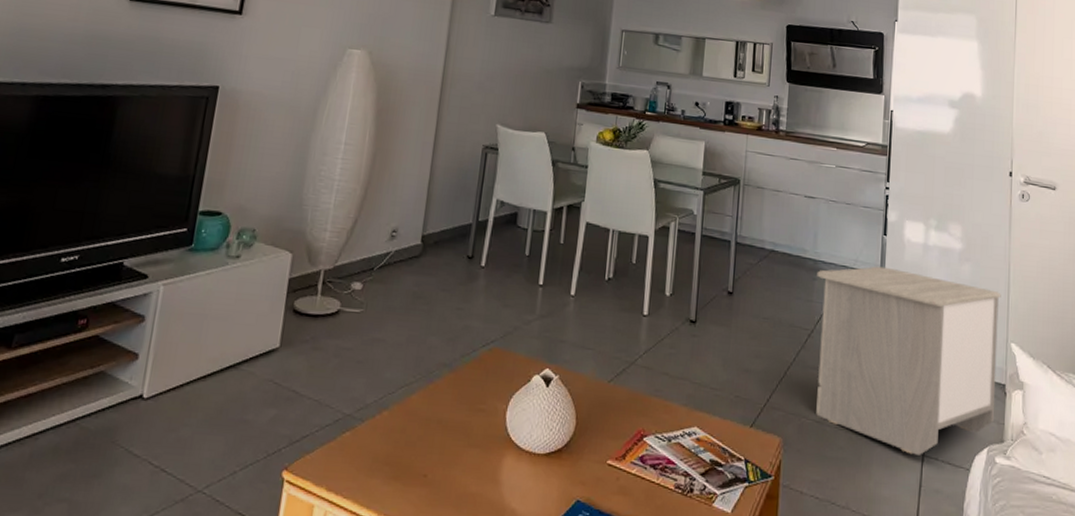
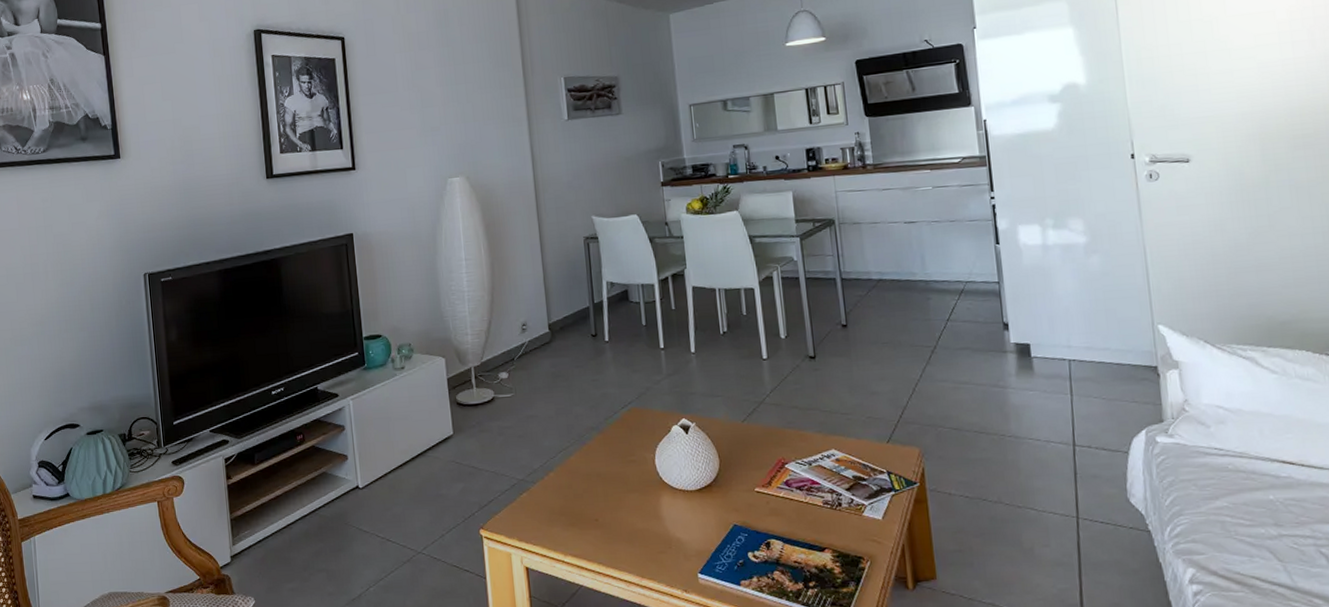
nightstand: present [816,266,1001,455] -> none [930,274,1149,446]

